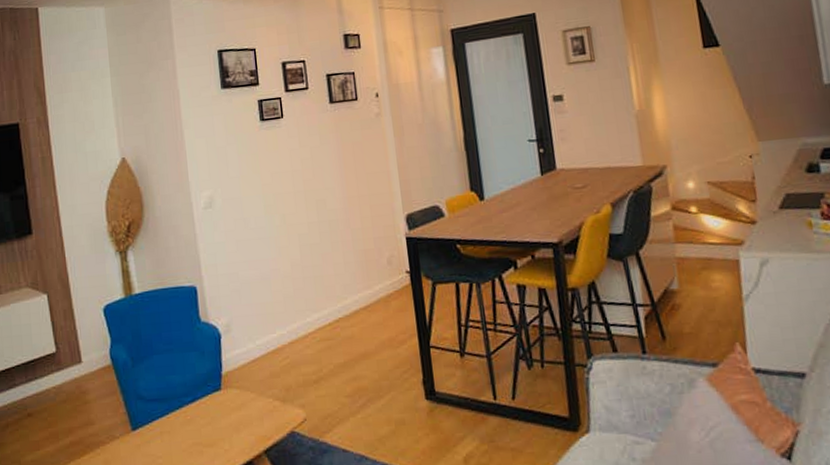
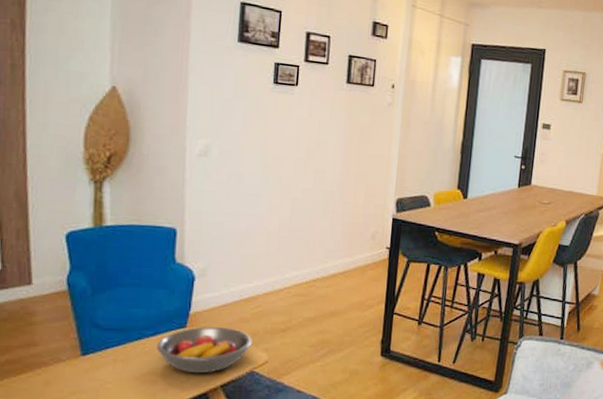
fruit bowl: none [197,385,287,440] -> present [157,326,252,374]

